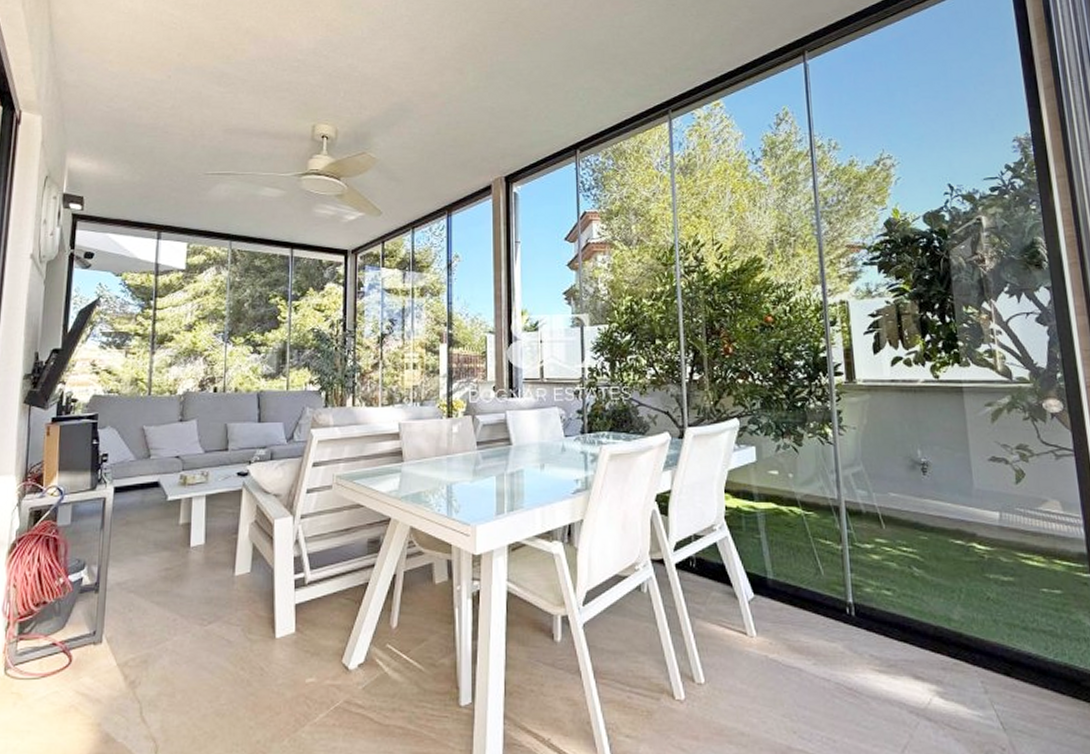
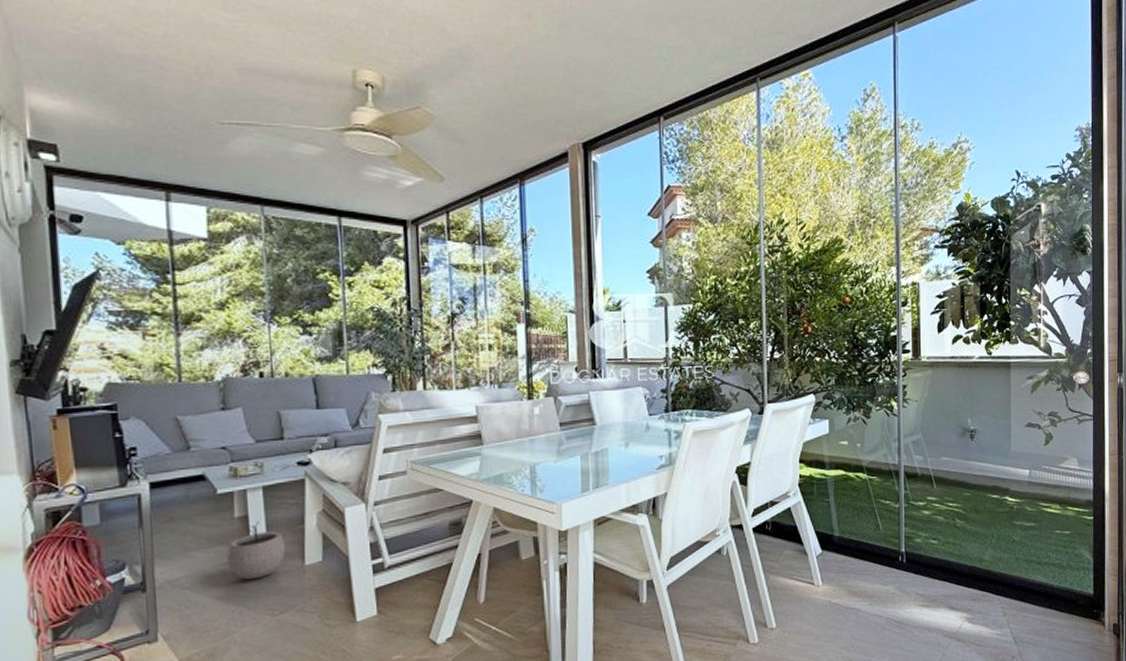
plant pot: none [169,528,220,587] -> present [227,520,286,580]

